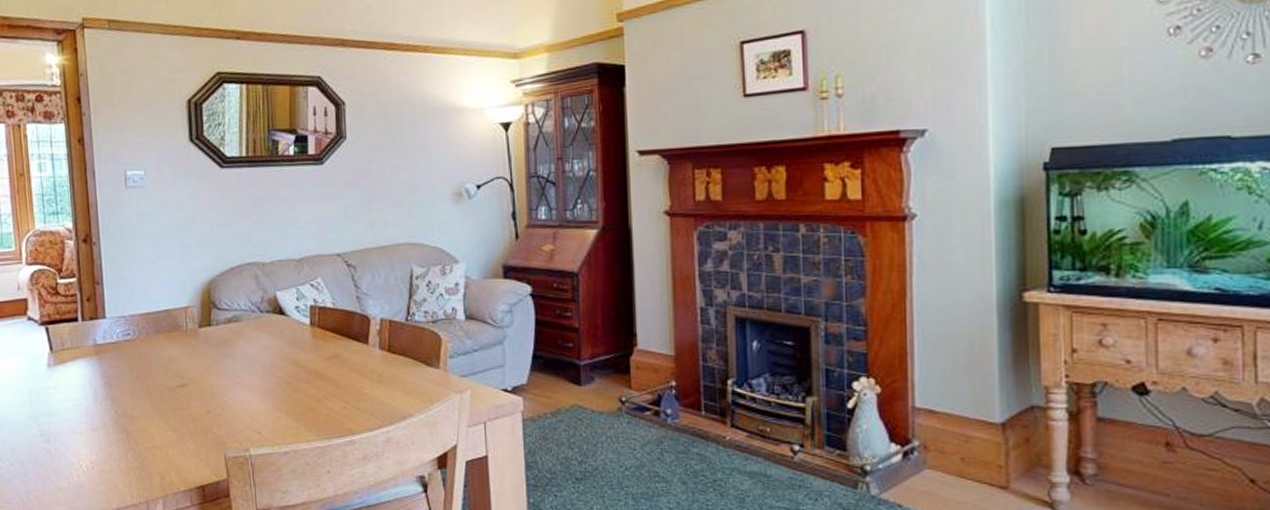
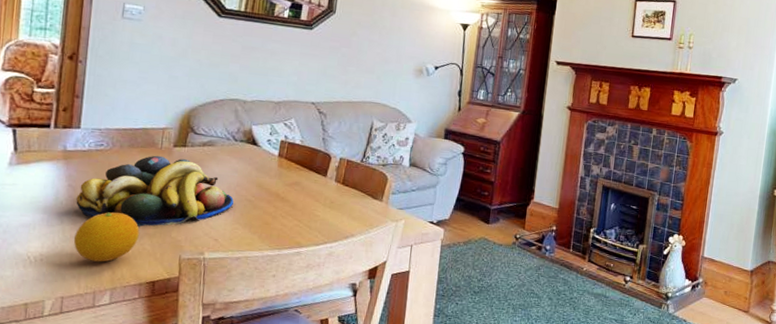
fruit bowl: none [114,339,271,423] -> present [76,155,234,227]
fruit: none [119,409,180,467] -> present [74,212,139,262]

